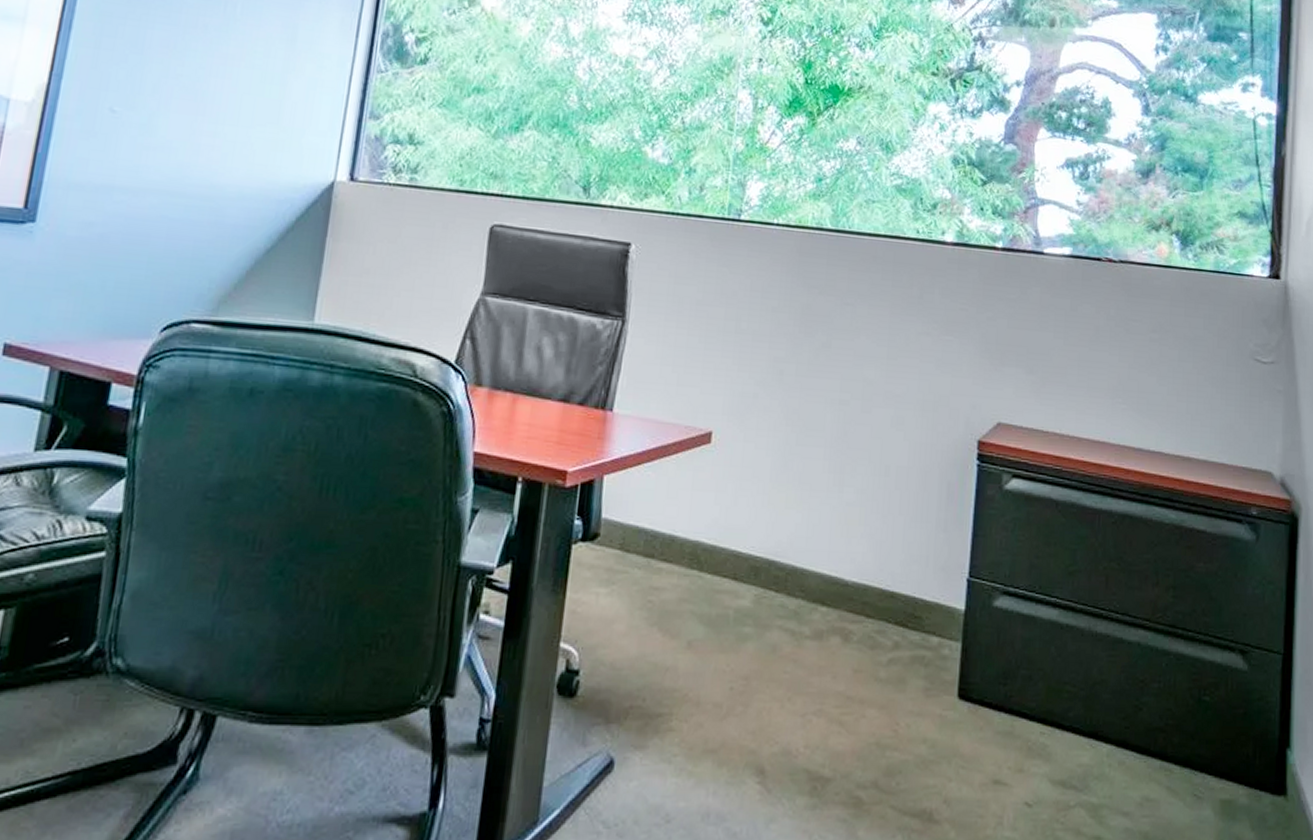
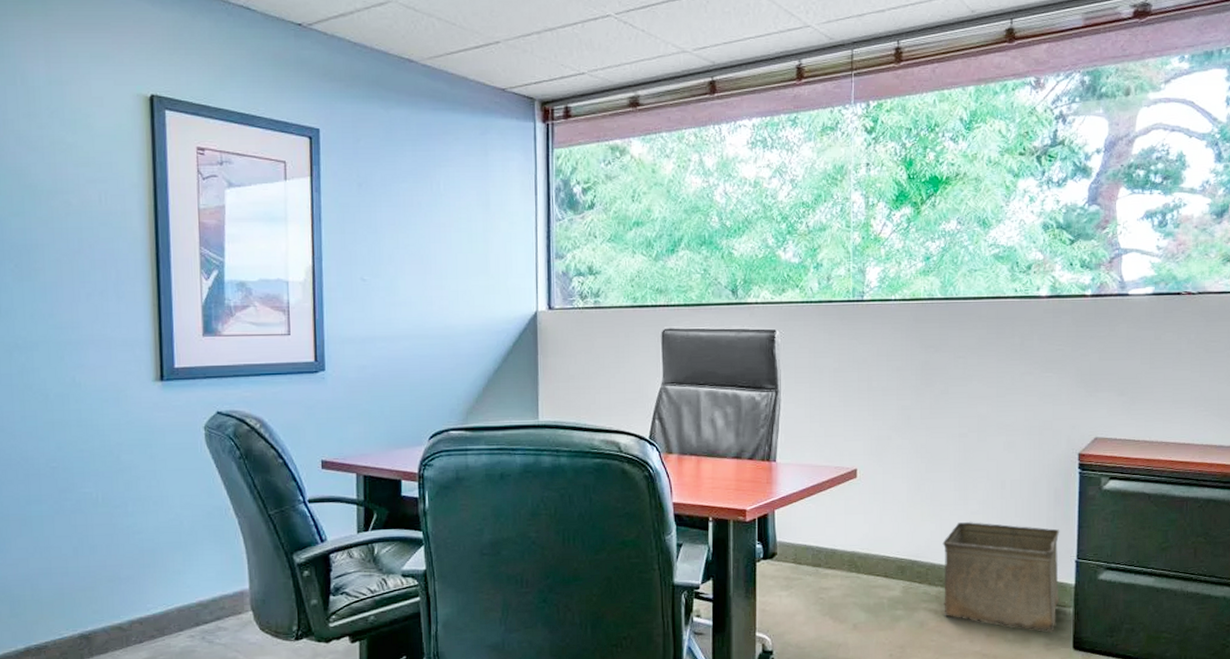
storage bin: none [803,514,951,673] -> present [942,521,1060,632]

